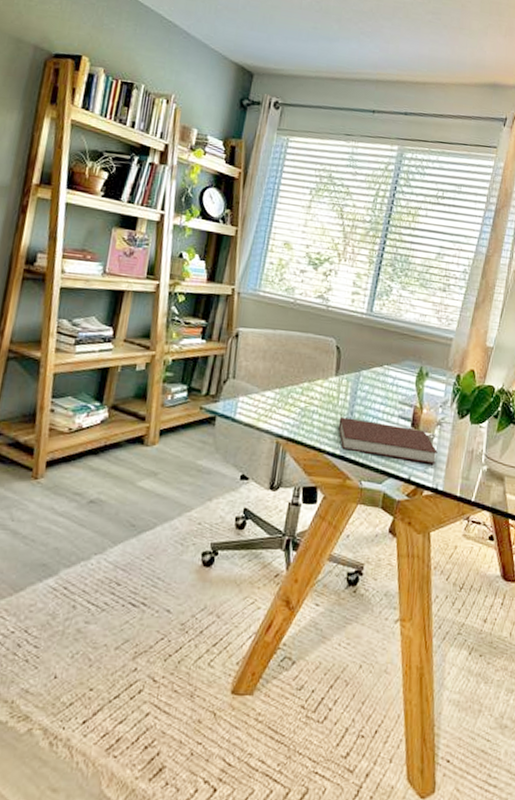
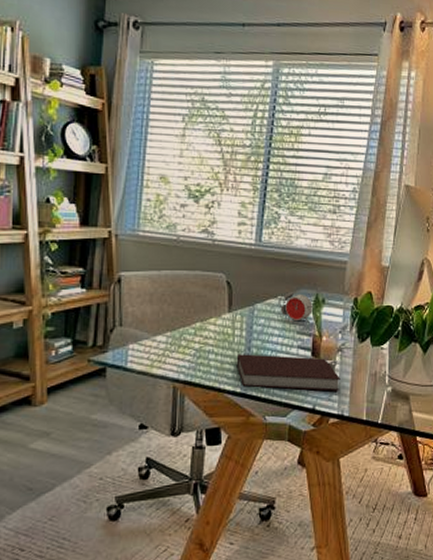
alarm clock: none [383,362,417,394] -> present [278,292,314,323]

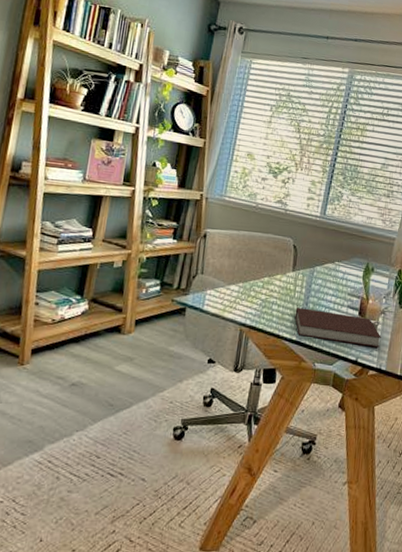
alarm clock: present [278,292,314,323] -> none [335,259,364,287]

